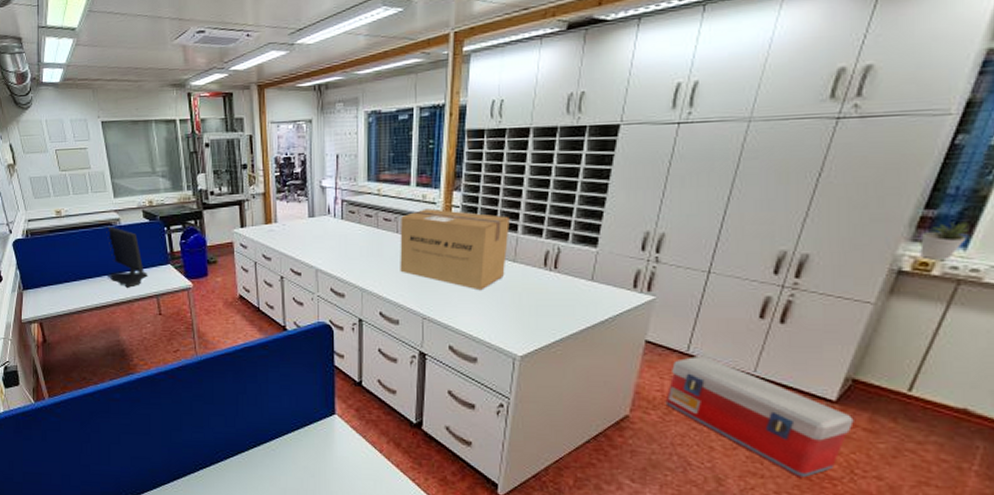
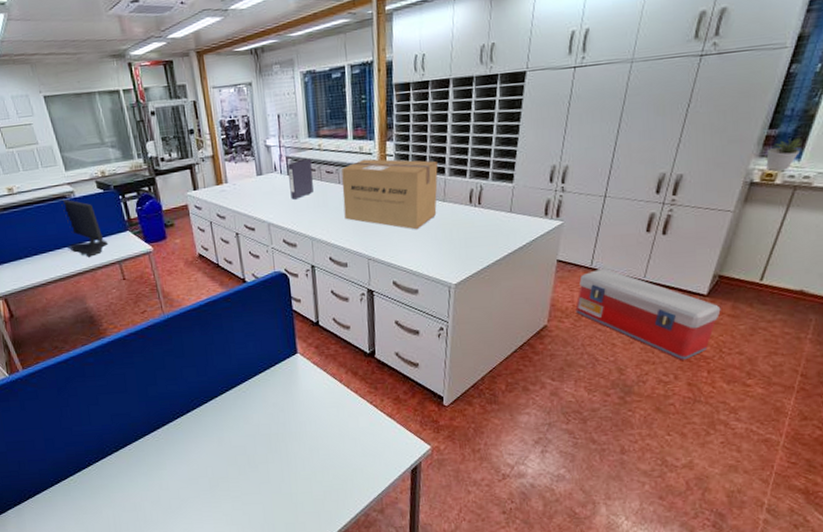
binder: none [343,203,369,246] -> present [288,158,314,200]

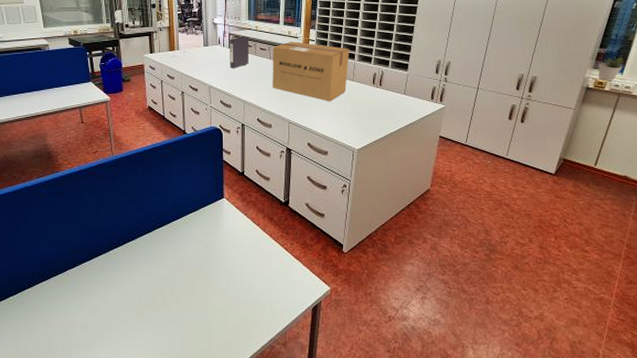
computer monitor: present [60,199,107,257] -> none [35,50,71,101]
storage box: present [575,268,721,360] -> none [453,145,565,226]

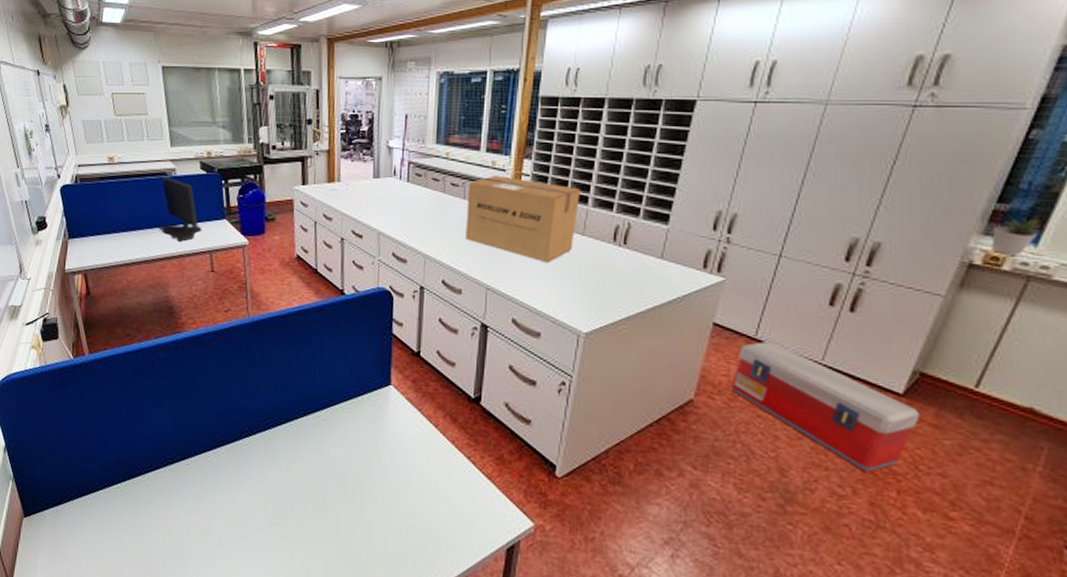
computer monitor: none [35,50,71,101] -> present [158,176,201,242]
binder: present [230,36,250,68] -> none [408,166,437,210]
storage box: none [453,145,565,226] -> present [731,341,920,472]

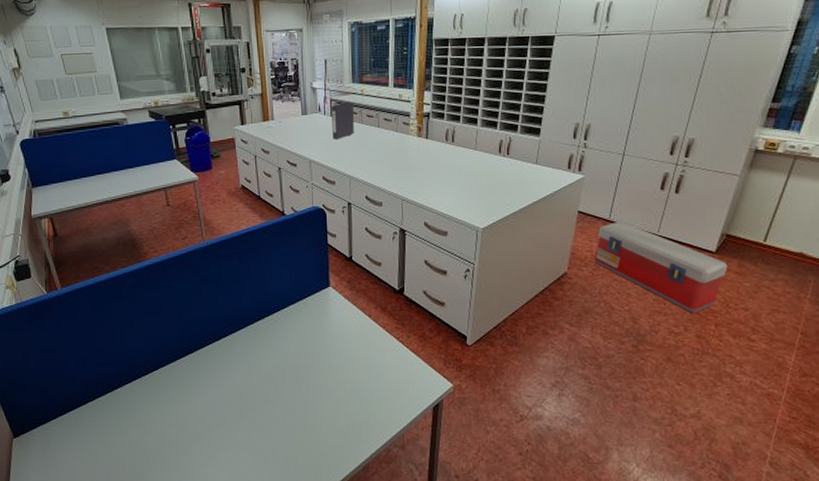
computer monitor: present [158,176,201,242] -> none [112,125,155,182]
binder: none [408,166,437,210] -> present [331,102,355,140]
box: present [465,175,580,263] -> none [381,106,471,175]
potted plant: present [991,217,1041,255] -> none [769,111,802,141]

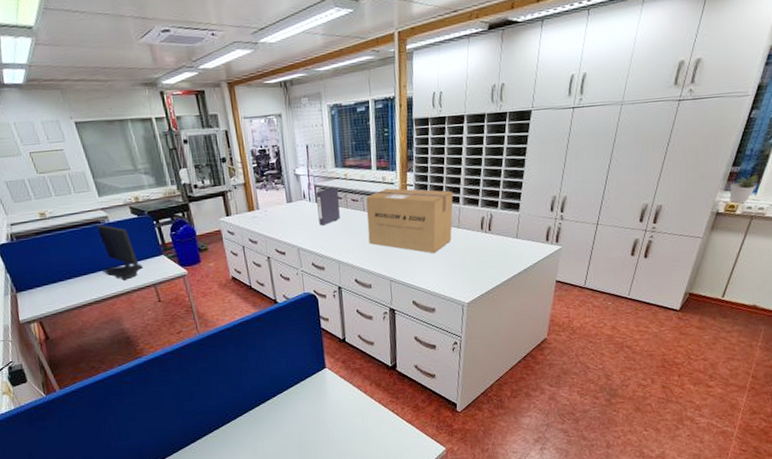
computer monitor: none [112,125,155,182] -> present [93,224,142,280]
box: none [381,106,471,175] -> present [366,188,453,254]
storage box: present [594,221,728,313] -> none [571,287,690,367]
potted plant: none [769,111,802,141] -> present [730,174,759,203]

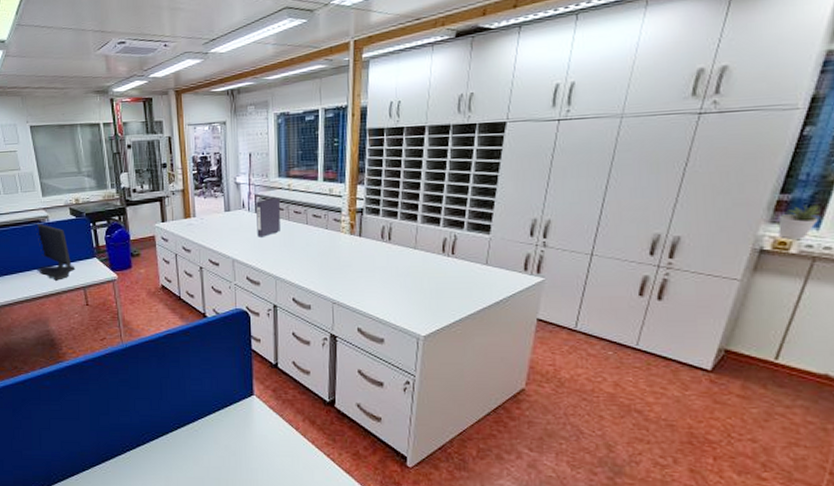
box: present [366,188,453,254] -> none [309,201,410,276]

